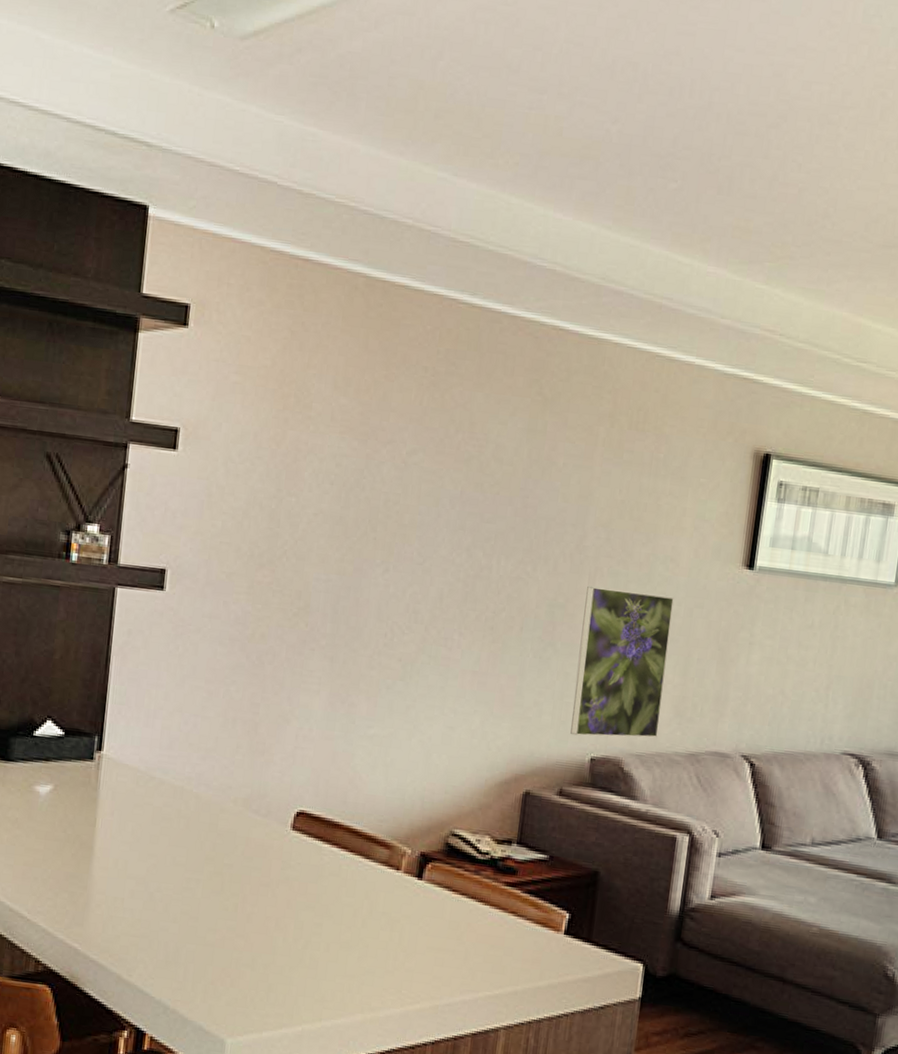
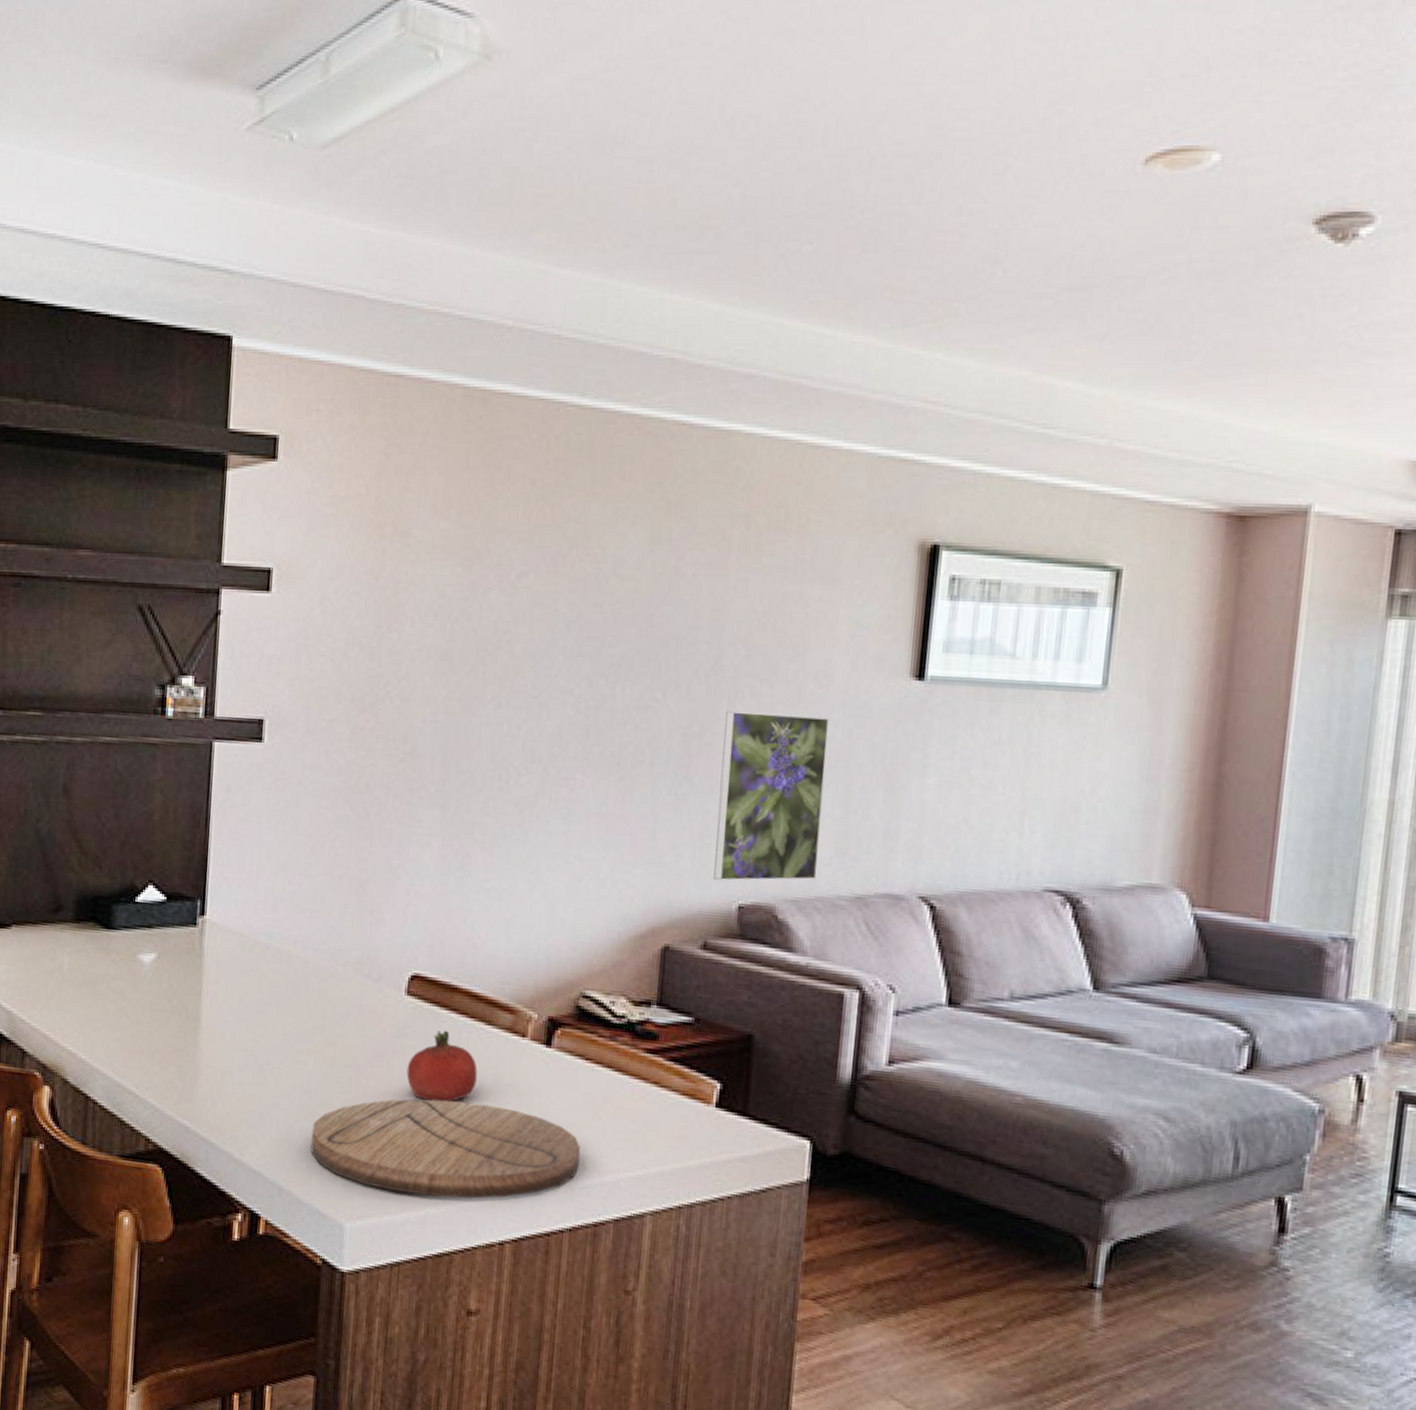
cutting board: none [196,925,445,1016] -> present [311,1099,580,1199]
fruit: none [289,862,355,929] -> present [406,1030,478,1103]

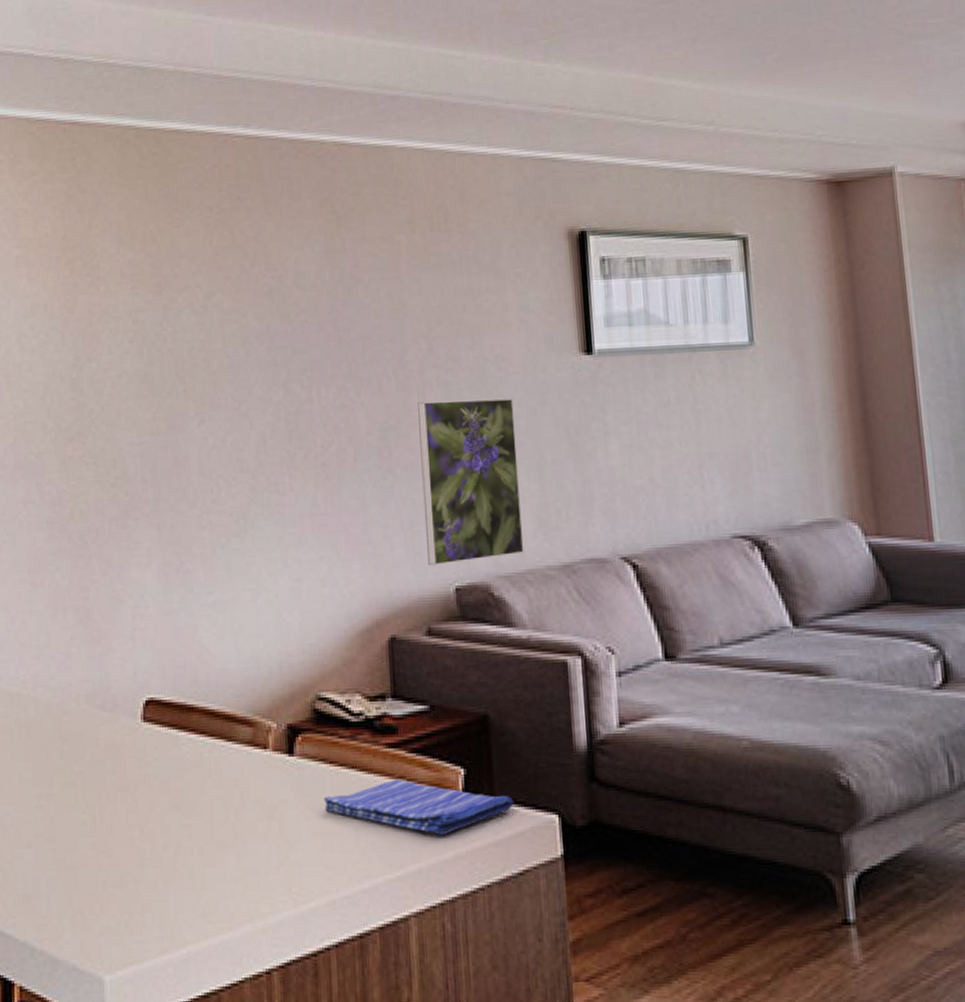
cutting board: present [311,1099,580,1199] -> none [60,825,336,932]
fruit: present [406,1030,478,1103] -> none [151,753,224,829]
dish towel: none [575,1083,767,1144] -> present [323,779,514,836]

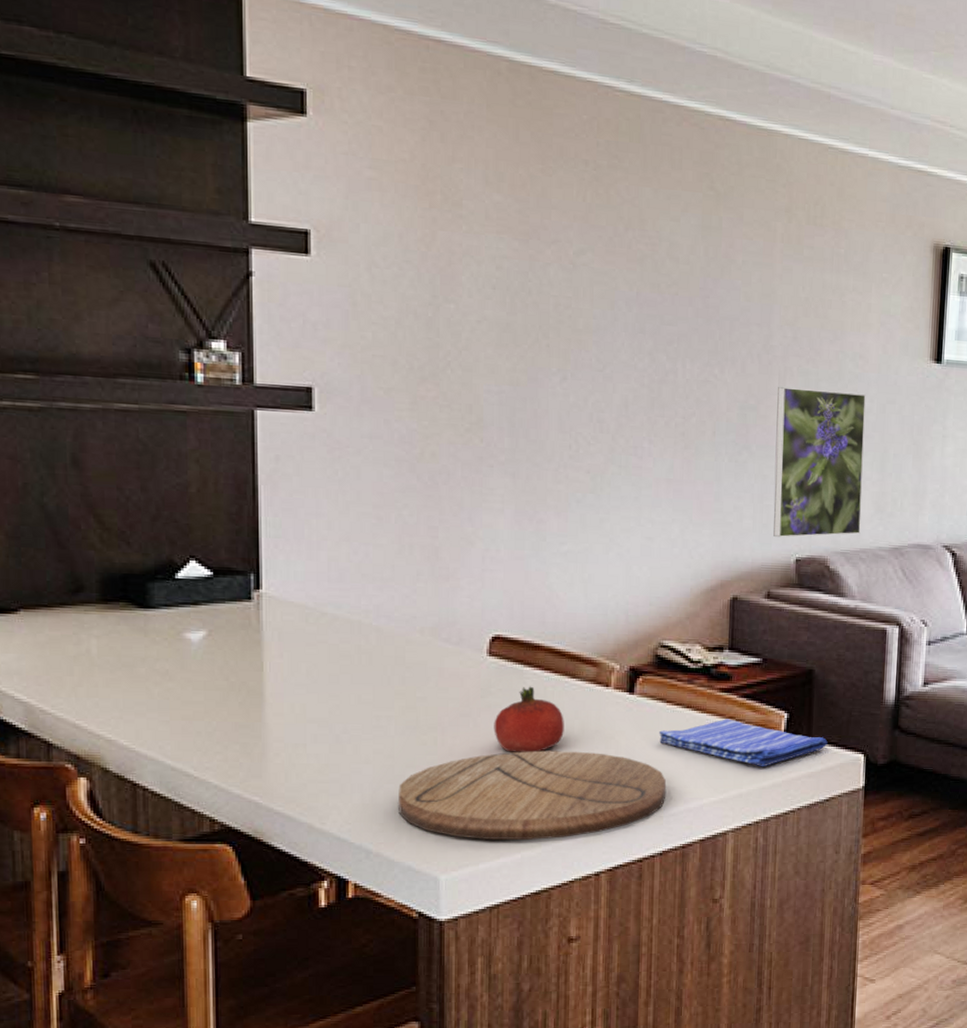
cutting board: none [60,825,336,932] -> present [399,750,666,840]
fruit: none [151,753,224,829] -> present [494,686,564,753]

